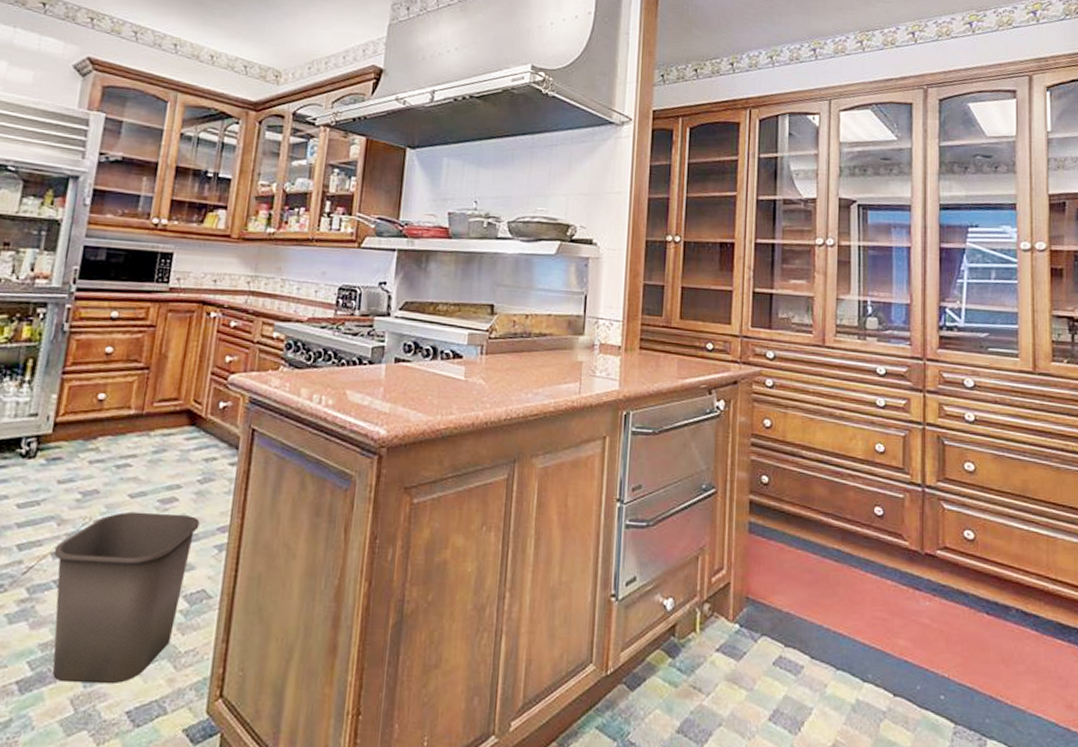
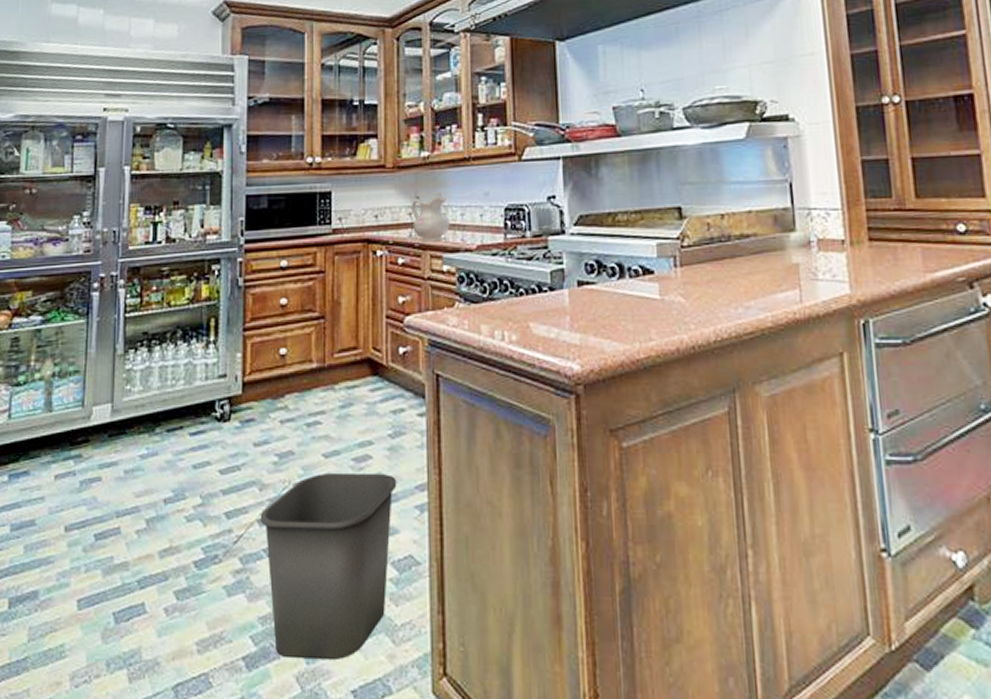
ceramic pitcher: none [249,266,286,312] -> present [411,195,450,244]

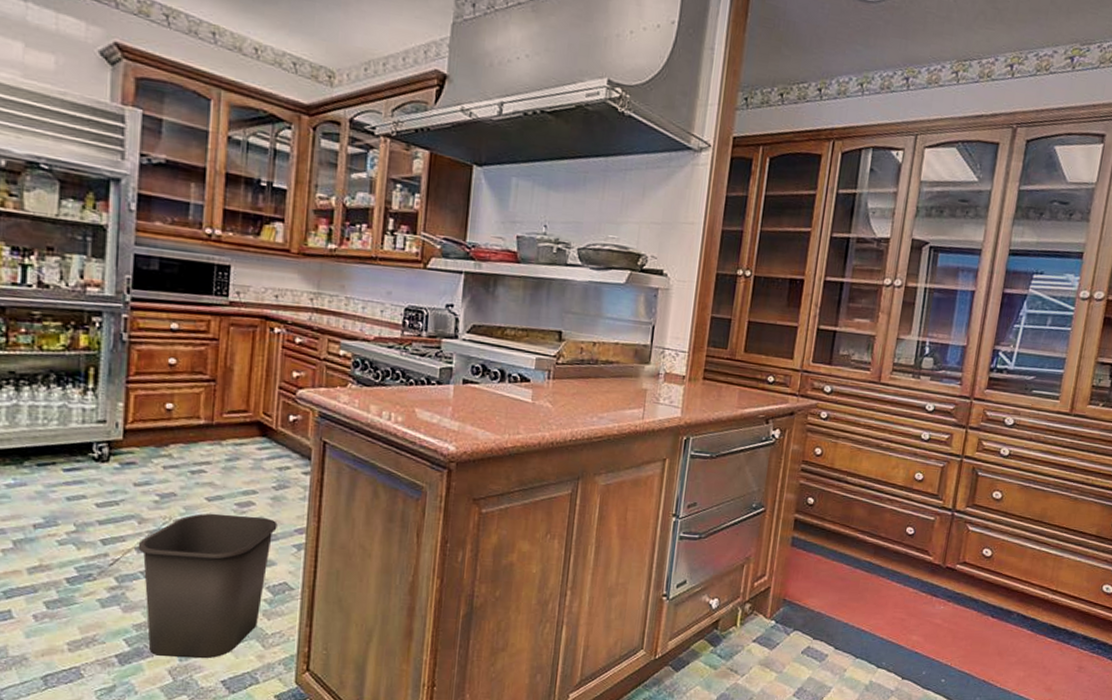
ceramic pitcher: present [411,195,450,244] -> none [313,283,351,330]

